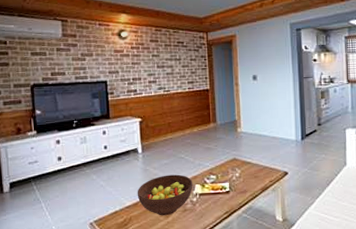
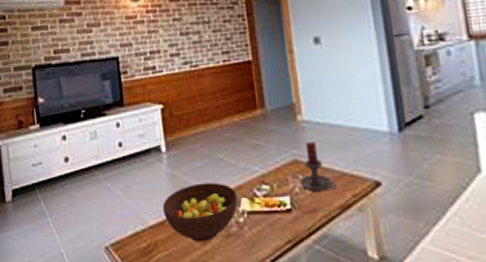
candle holder: none [236,146,260,179] -> present [299,141,336,191]

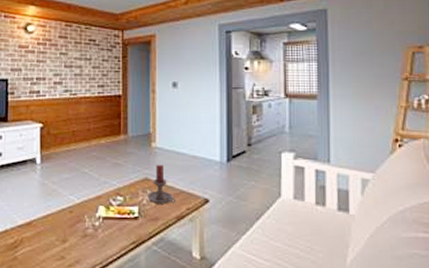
fruit bowl: present [162,182,239,242] -> none [31,191,97,241]

